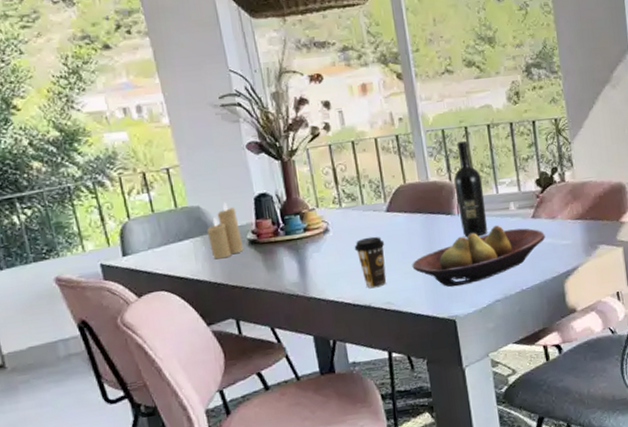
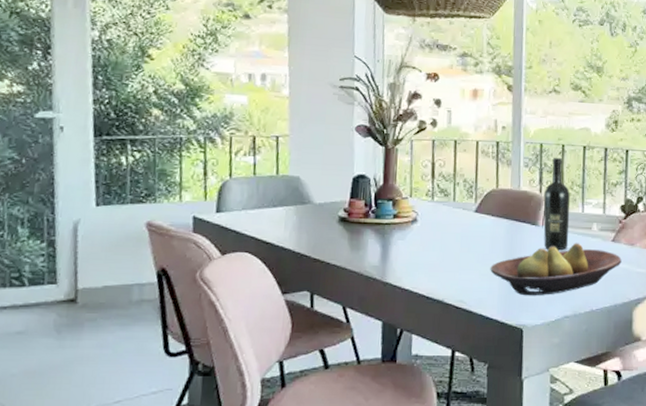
candle: present [207,202,244,260] -> none [301,177,333,231]
coffee cup: present [354,236,387,288] -> none [438,233,468,284]

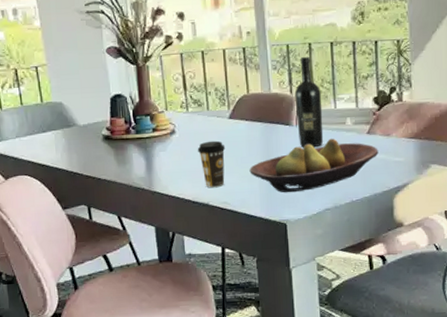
coffee cup: none [438,233,468,284] -> present [197,140,226,188]

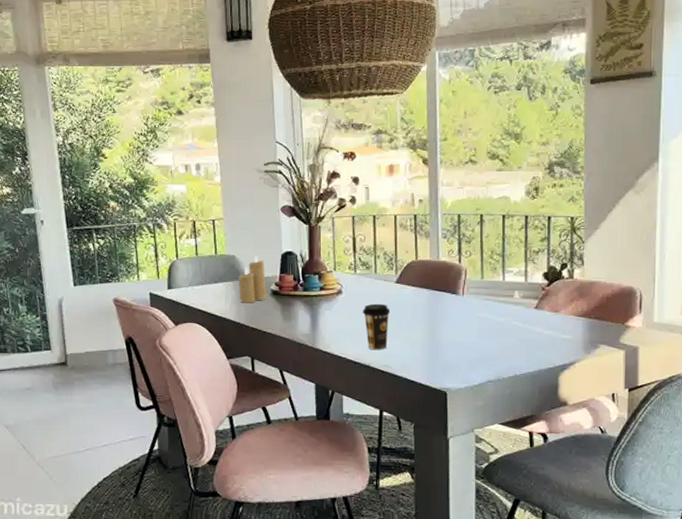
candle: none [67,100,98,151] -> present [238,255,267,303]
fruit bowl: present [249,138,379,193] -> none [413,310,546,362]
wine bottle: present [294,56,324,148] -> none [463,227,491,318]

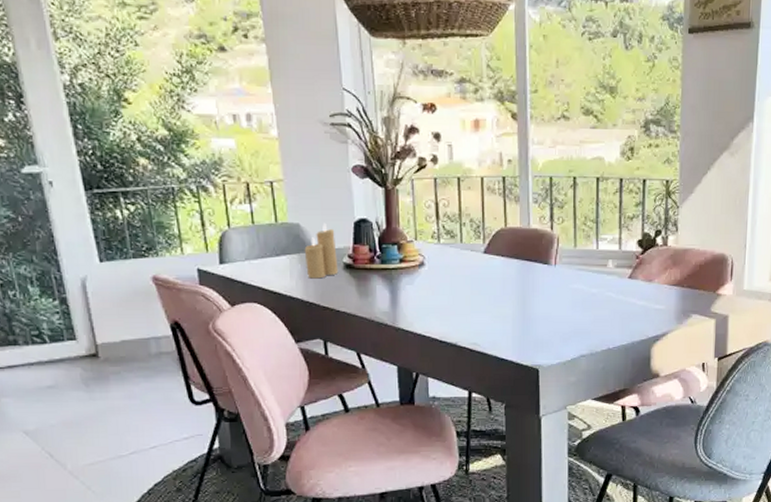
coffee cup: present [362,303,391,350] -> none [447,276,478,327]

